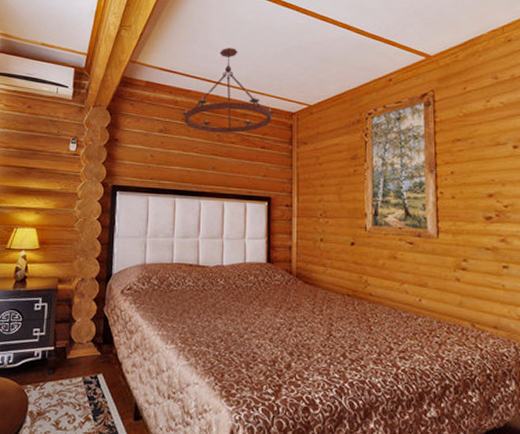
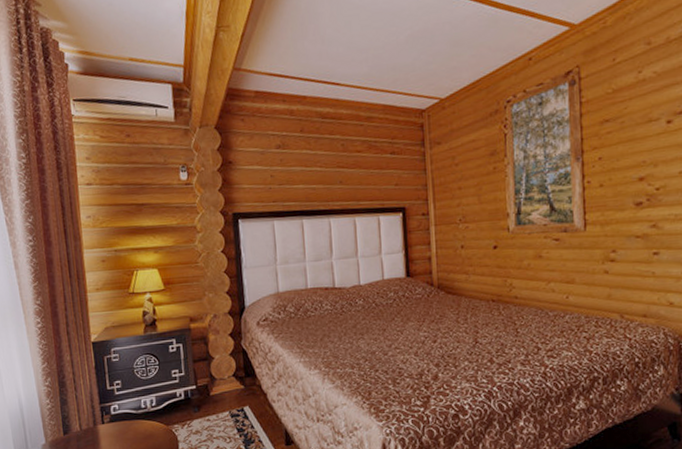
chandelier: present [182,48,274,133] -> none [299,39,402,143]

